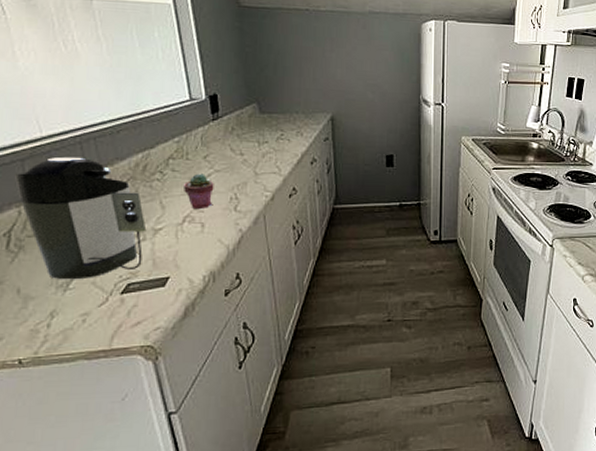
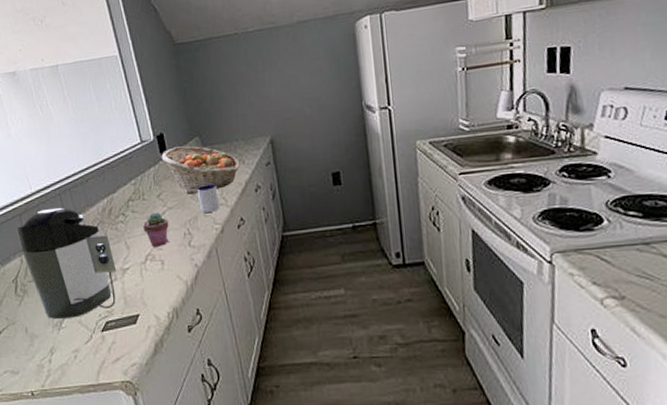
fruit basket: none [212,110,298,160] -> present [161,146,240,194]
mug: none [249,152,273,179] -> present [197,184,220,213]

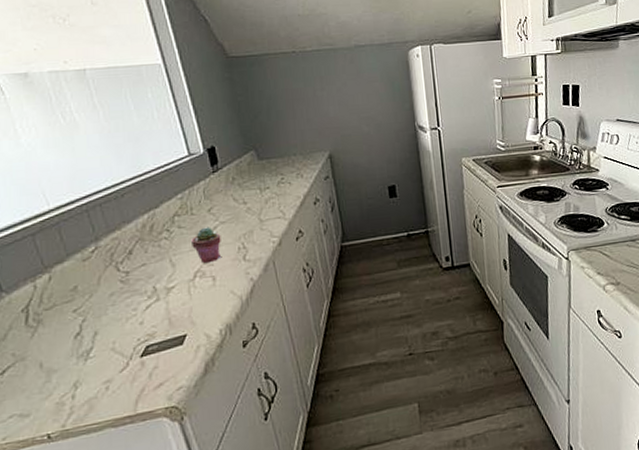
coffee maker: present [16,207,117,319] -> none [28,225,160,349]
fruit basket: present [161,146,240,194] -> none [212,159,299,208]
mug: present [197,184,220,213] -> none [252,197,278,226]

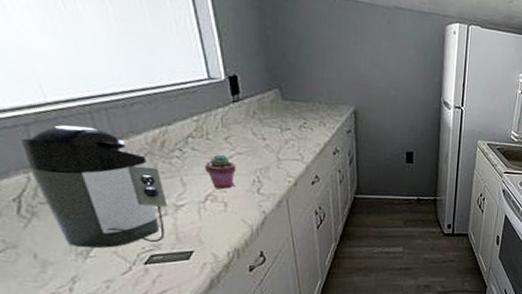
coffee maker: none [28,225,160,349] -> present [20,125,168,248]

